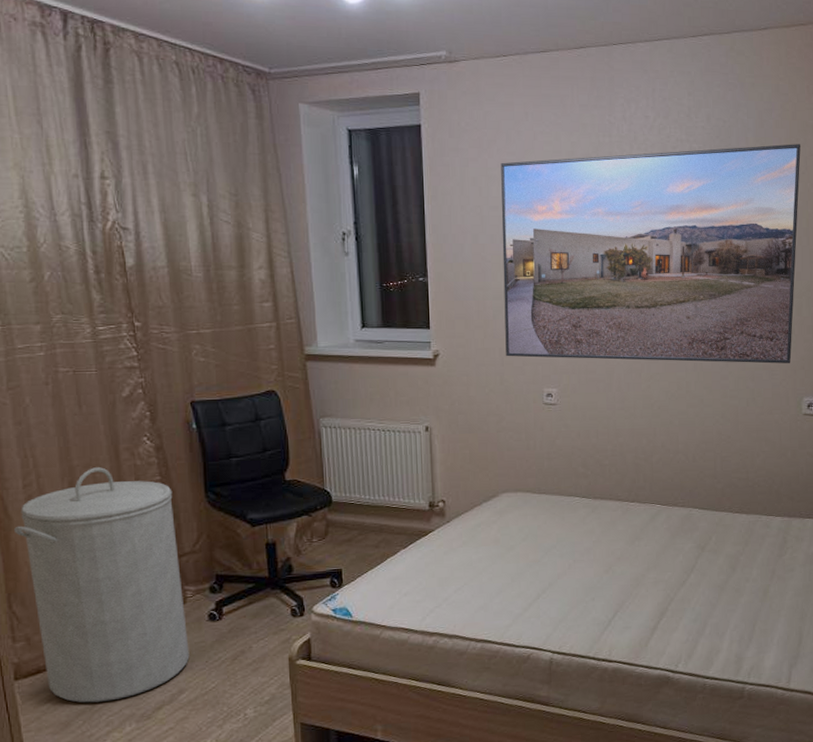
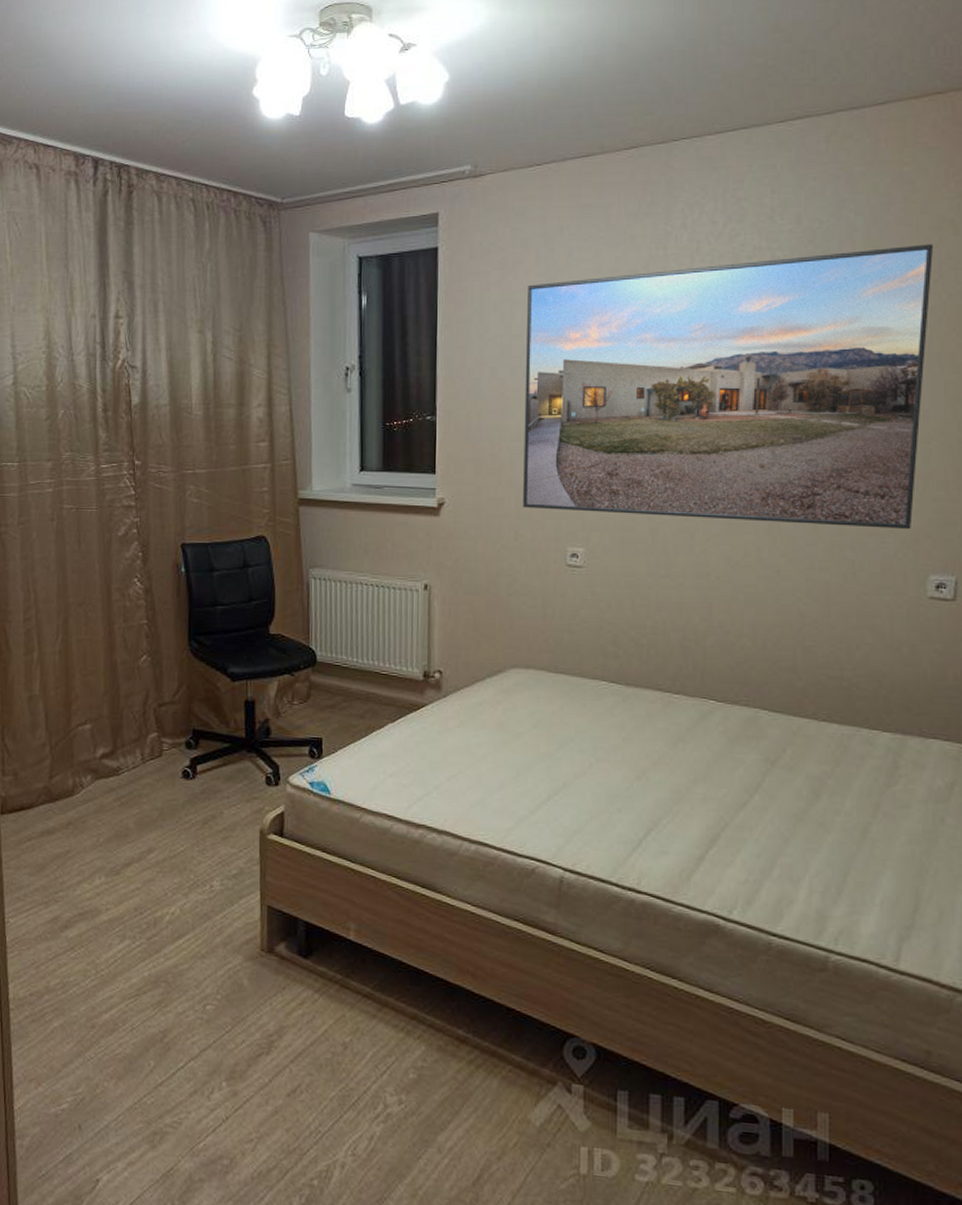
laundry hamper: present [14,467,190,703] -> none [13,606,162,850]

